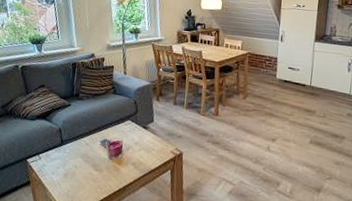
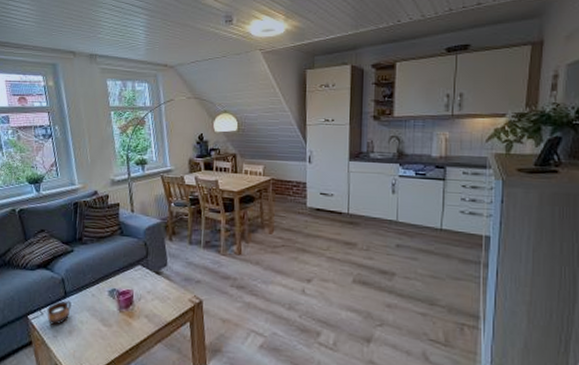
cup: none [44,148,67,168] -> present [47,300,71,325]

